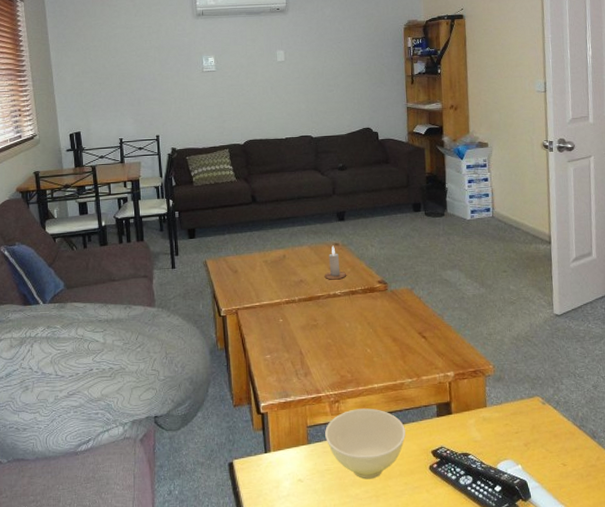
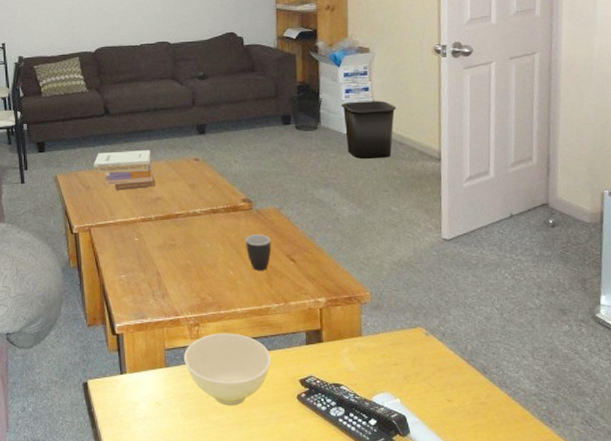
books: none [241,236,299,274] -> present [94,150,156,190]
candle: present [324,245,346,280] -> none [183,160,207,198]
mug: none [381,313,405,348] -> present [245,234,272,271]
waste bin: none [465,190,513,242] -> present [341,100,397,159]

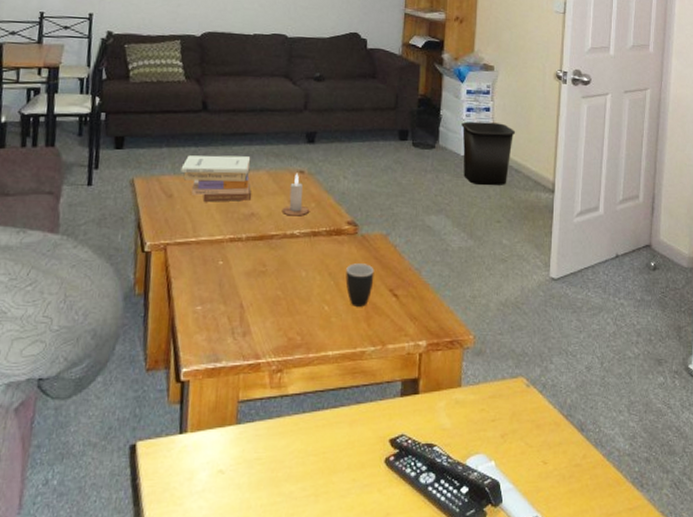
candle: none [183,160,207,198] -> present [281,173,309,216]
bowl: present [184,333,272,406] -> none [259,381,362,473]

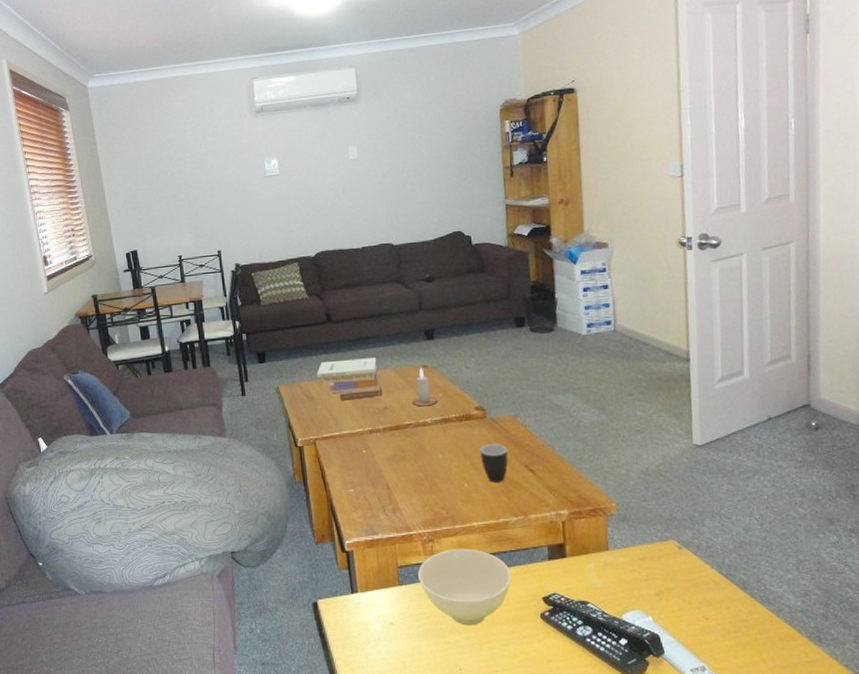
bowl: none [259,381,362,473] -> present [418,548,512,626]
waste bin: present [461,121,516,185] -> none [579,298,640,361]

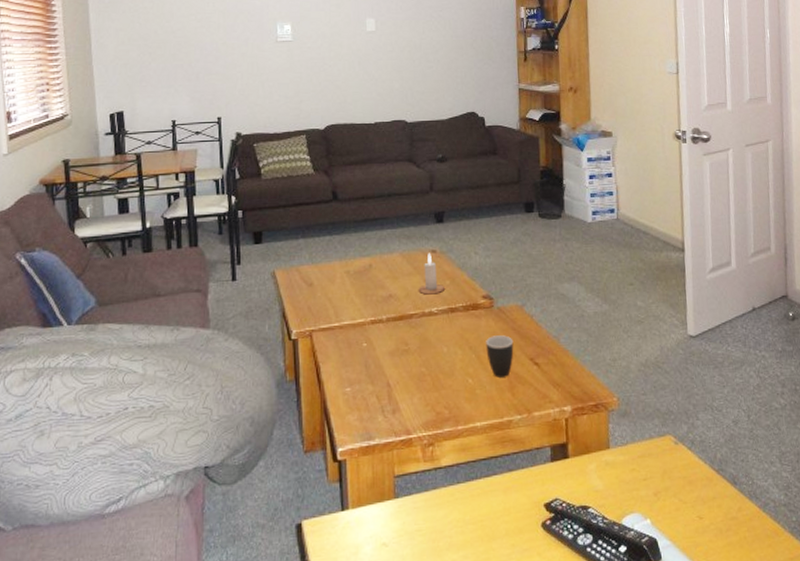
books: present [317,358,383,401] -> none [318,241,388,288]
bowl: present [418,548,512,626] -> none [416,452,514,541]

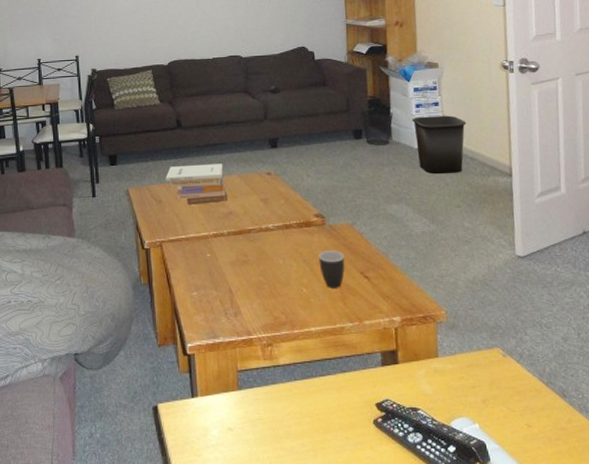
books: none [318,241,388,288] -> present [166,164,228,205]
candle: present [418,252,444,295] -> none [255,175,279,212]
waste bin: none [585,187,640,249] -> present [412,115,467,174]

